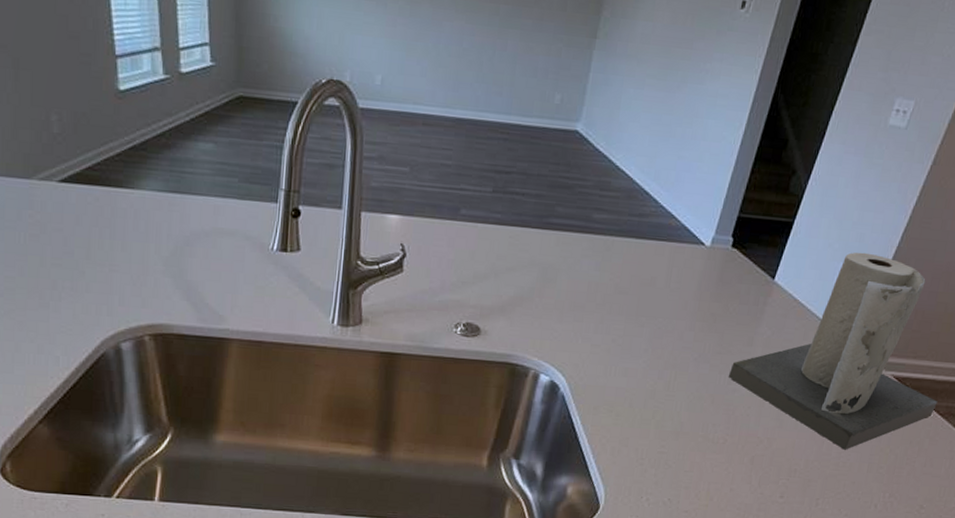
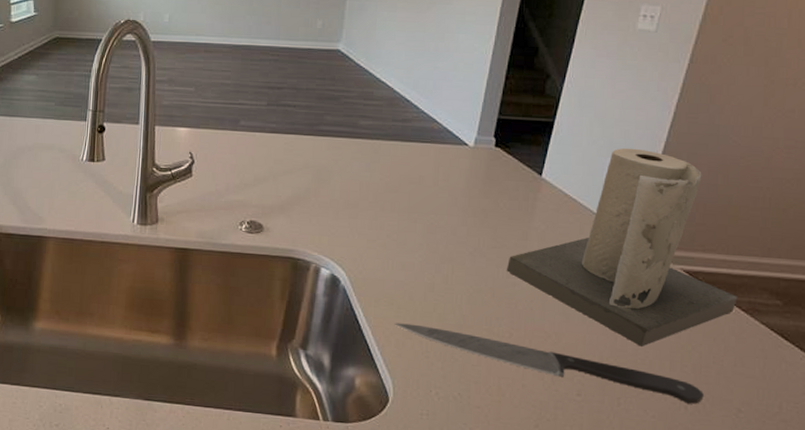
kitchen knife: none [611,430,894,502] -> present [394,323,704,404]

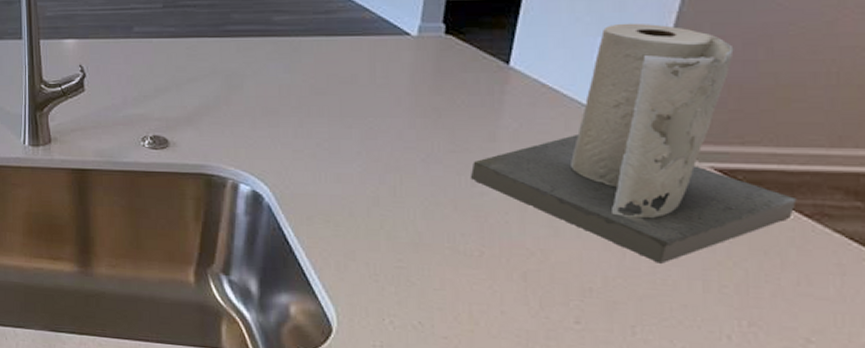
kitchen knife: present [394,323,704,404] -> none [332,242,754,333]

